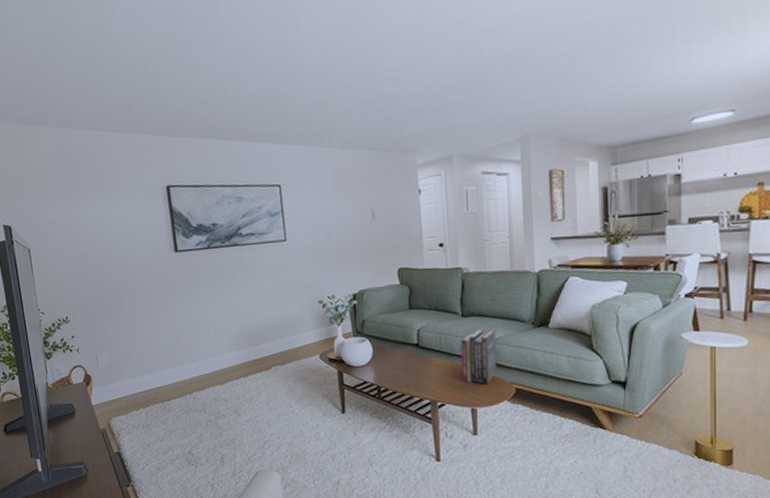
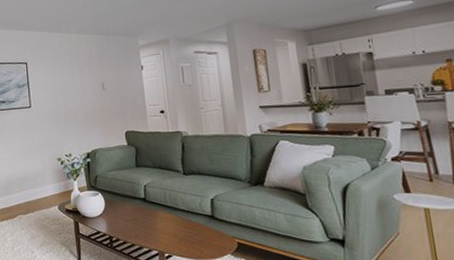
books: present [460,329,497,385] -> none [183,186,219,238]

